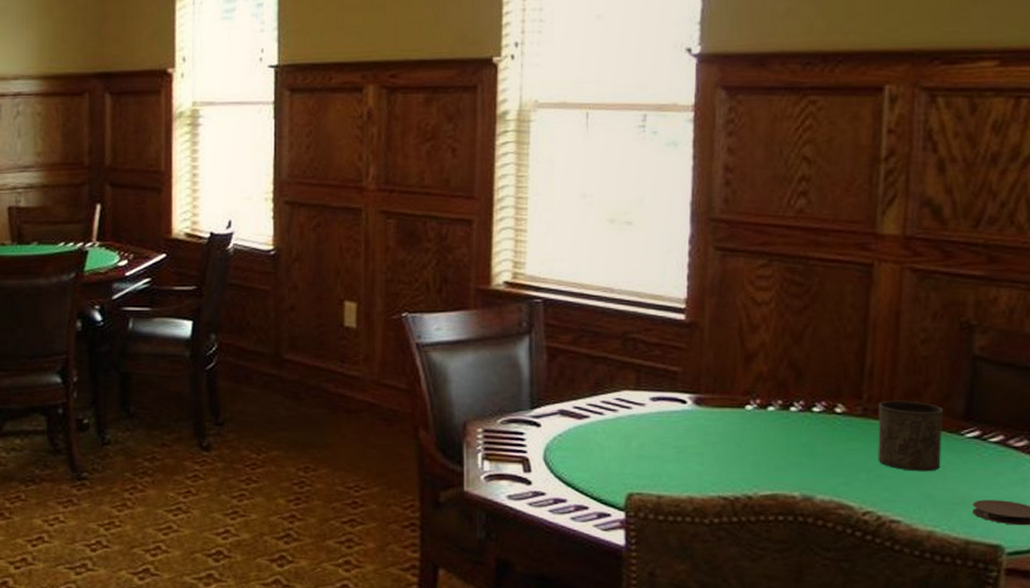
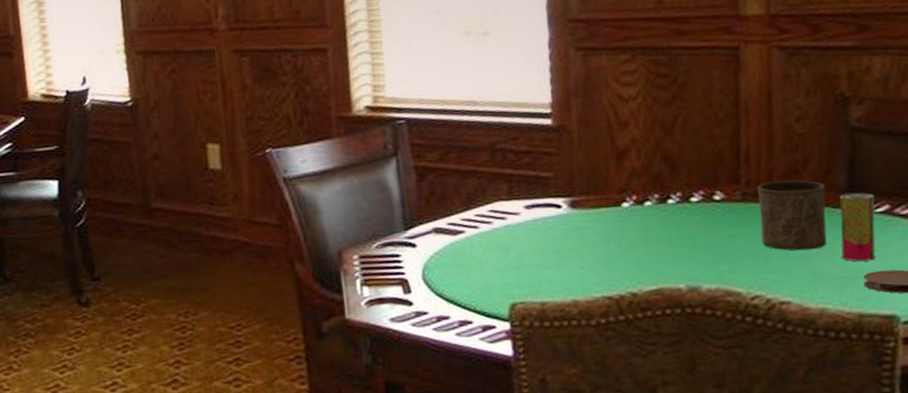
beverage can: none [953,419,990,489] -> present [840,192,876,262]

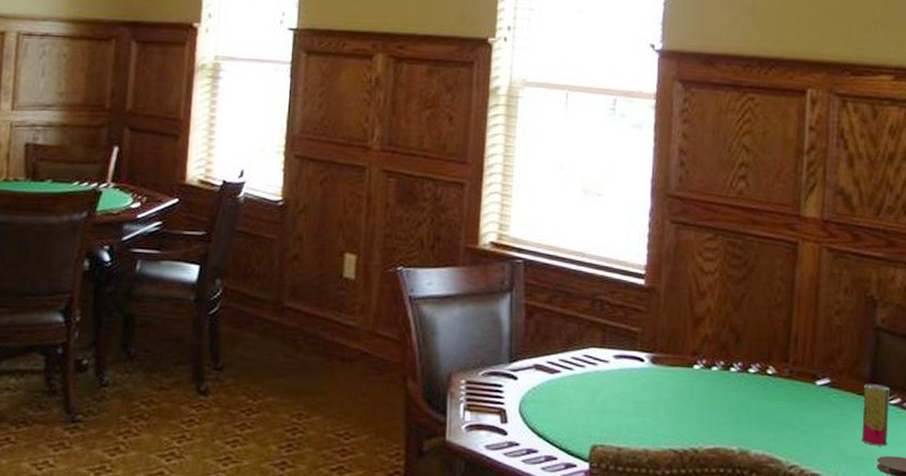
cup: present [757,180,828,251] -> none [801,364,854,430]

